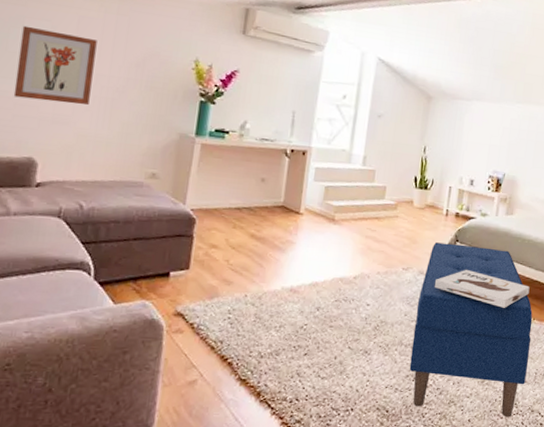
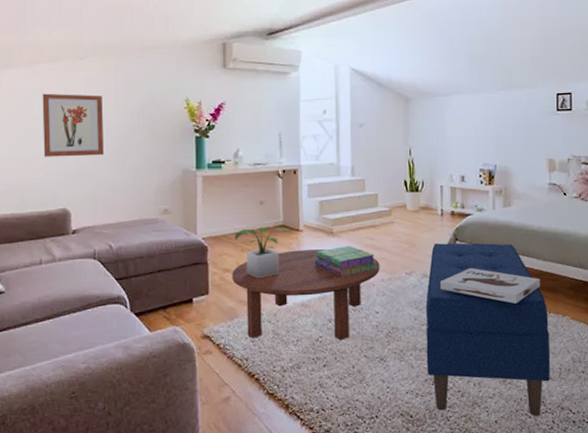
coffee table: none [218,233,378,330] -> present [232,248,380,341]
potted plant: none [228,204,292,259] -> present [235,226,292,279]
stack of books: none [310,234,376,266] -> present [314,245,378,277]

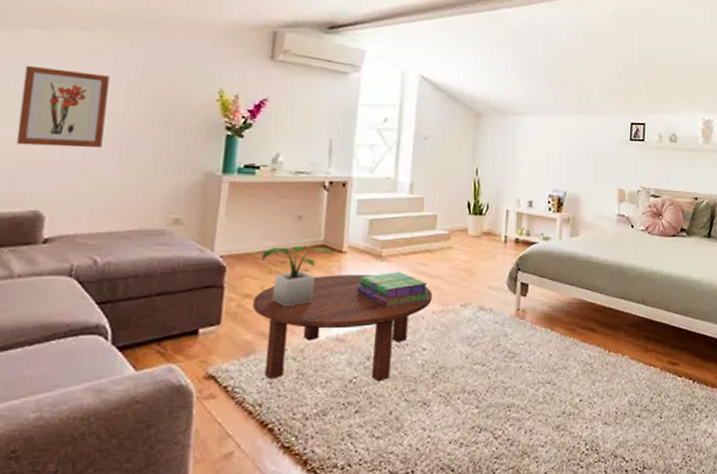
bench: present [425,243,551,417] -> none [474,273,608,466]
decorative box: present [439,268,540,304] -> none [496,301,602,341]

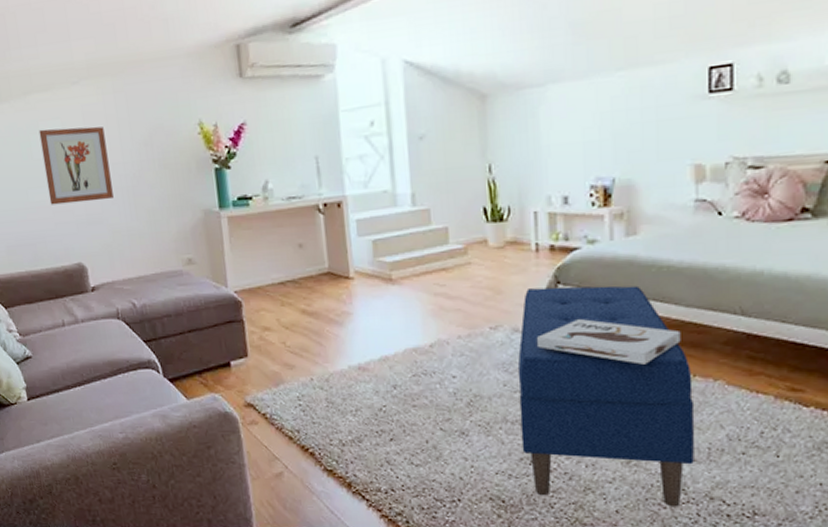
coffee table: present [253,274,433,382] -> none [272,300,456,410]
potted plant: present [262,245,334,307] -> none [272,275,341,338]
stack of books: present [356,271,430,308] -> none [370,294,452,334]
bench: none [474,273,608,466] -> present [517,285,695,507]
decorative box: none [496,301,602,341] -> present [536,319,681,365]

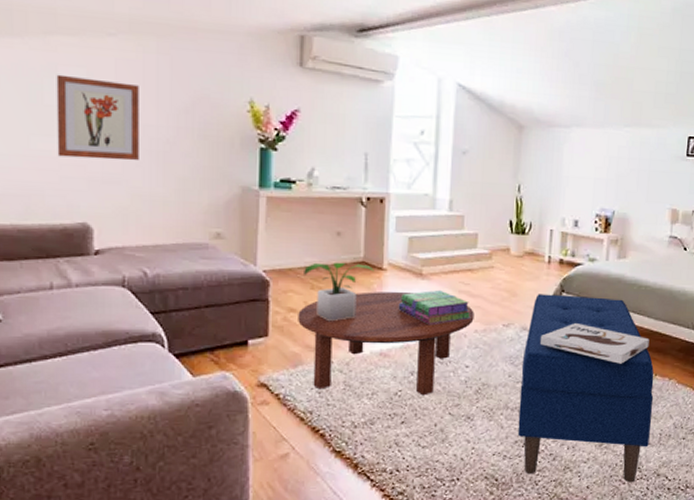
potted plant: none [272,275,341,338] -> present [304,262,374,322]
coffee table: none [272,300,456,410] -> present [298,291,474,396]
stack of books: none [370,294,452,334] -> present [398,289,472,326]

